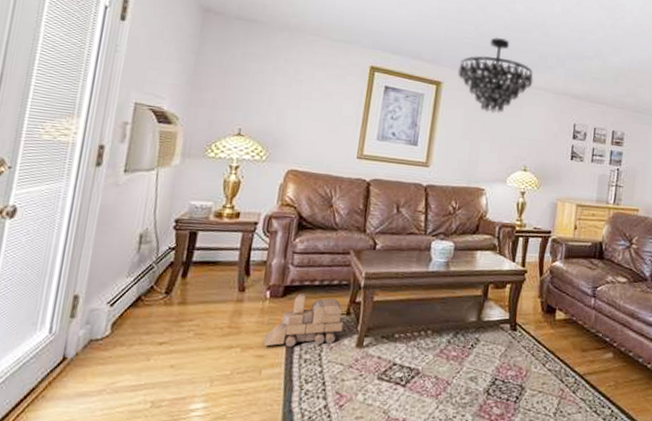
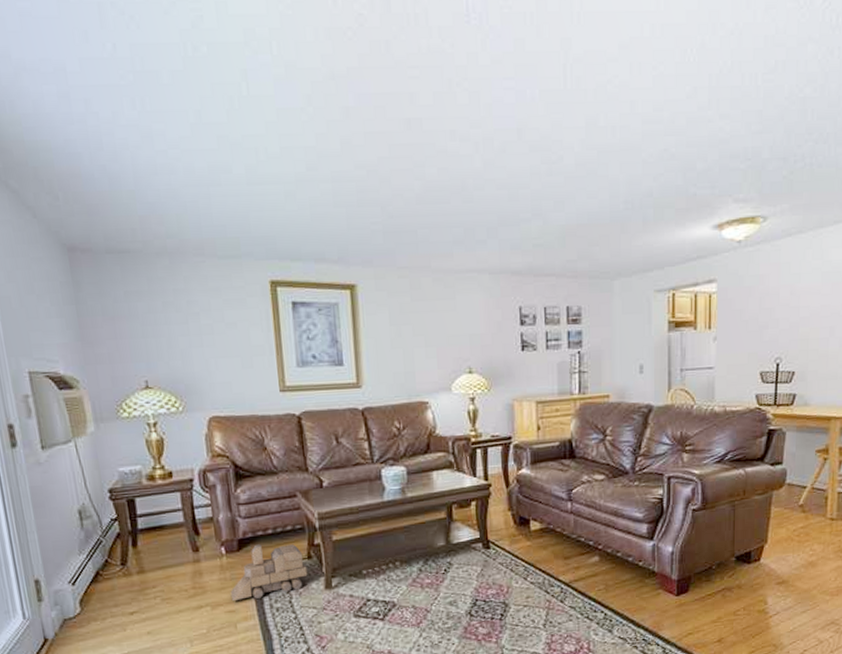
chandelier: present [458,37,533,113] -> none [371,215,463,312]

